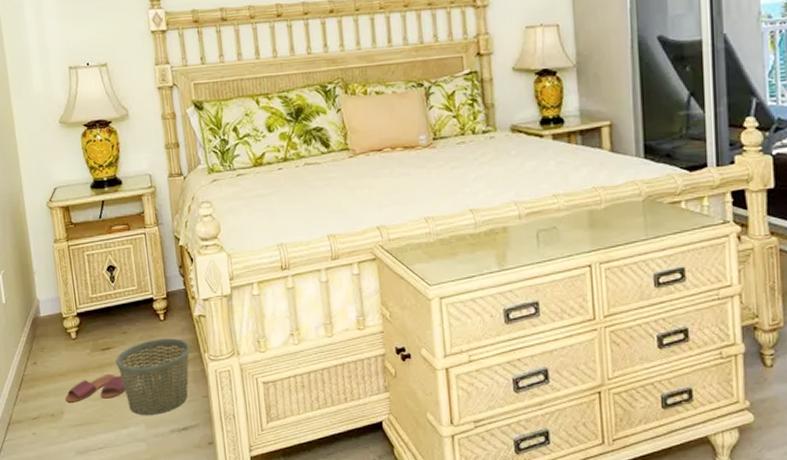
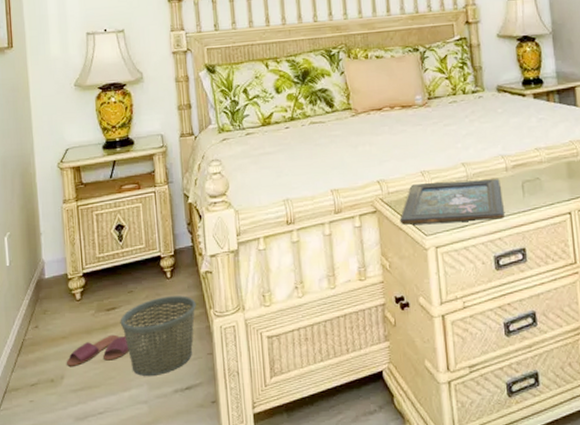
decorative tray: none [401,227,517,274] -> present [400,179,506,225]

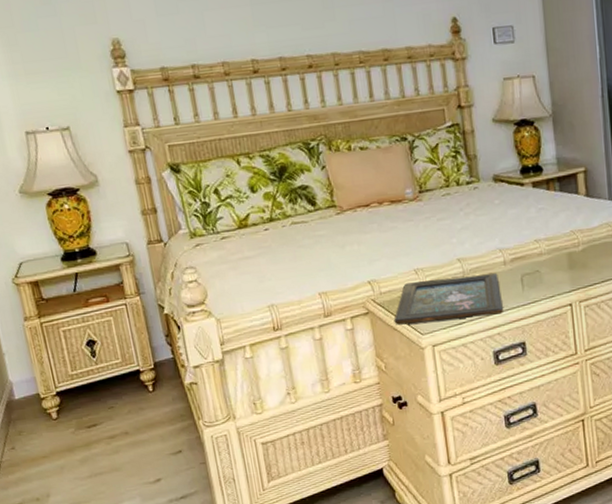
slippers: present [67,333,139,366] -> none [51,448,126,485]
basket: present [120,295,196,376] -> none [103,408,184,489]

